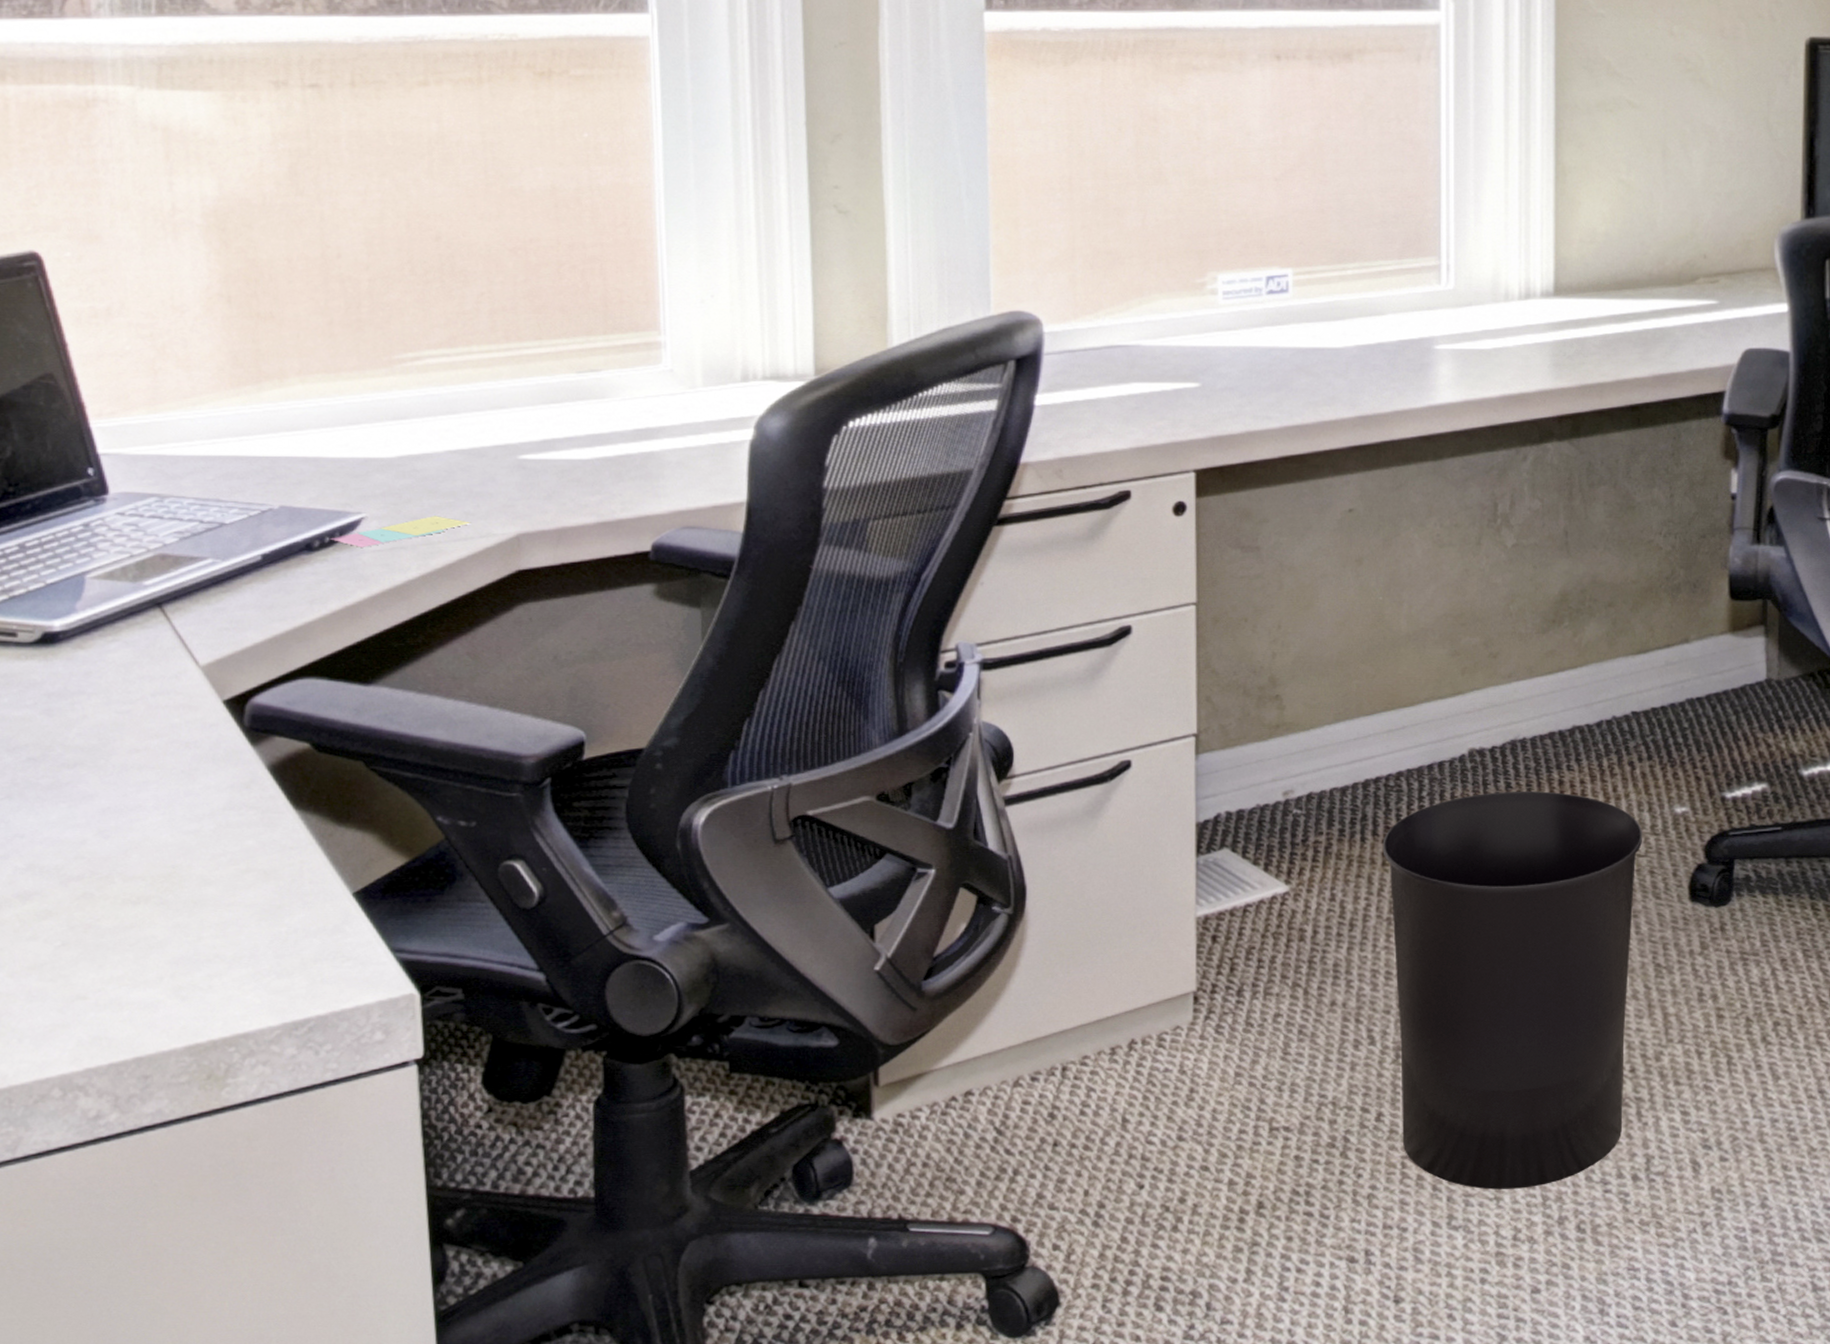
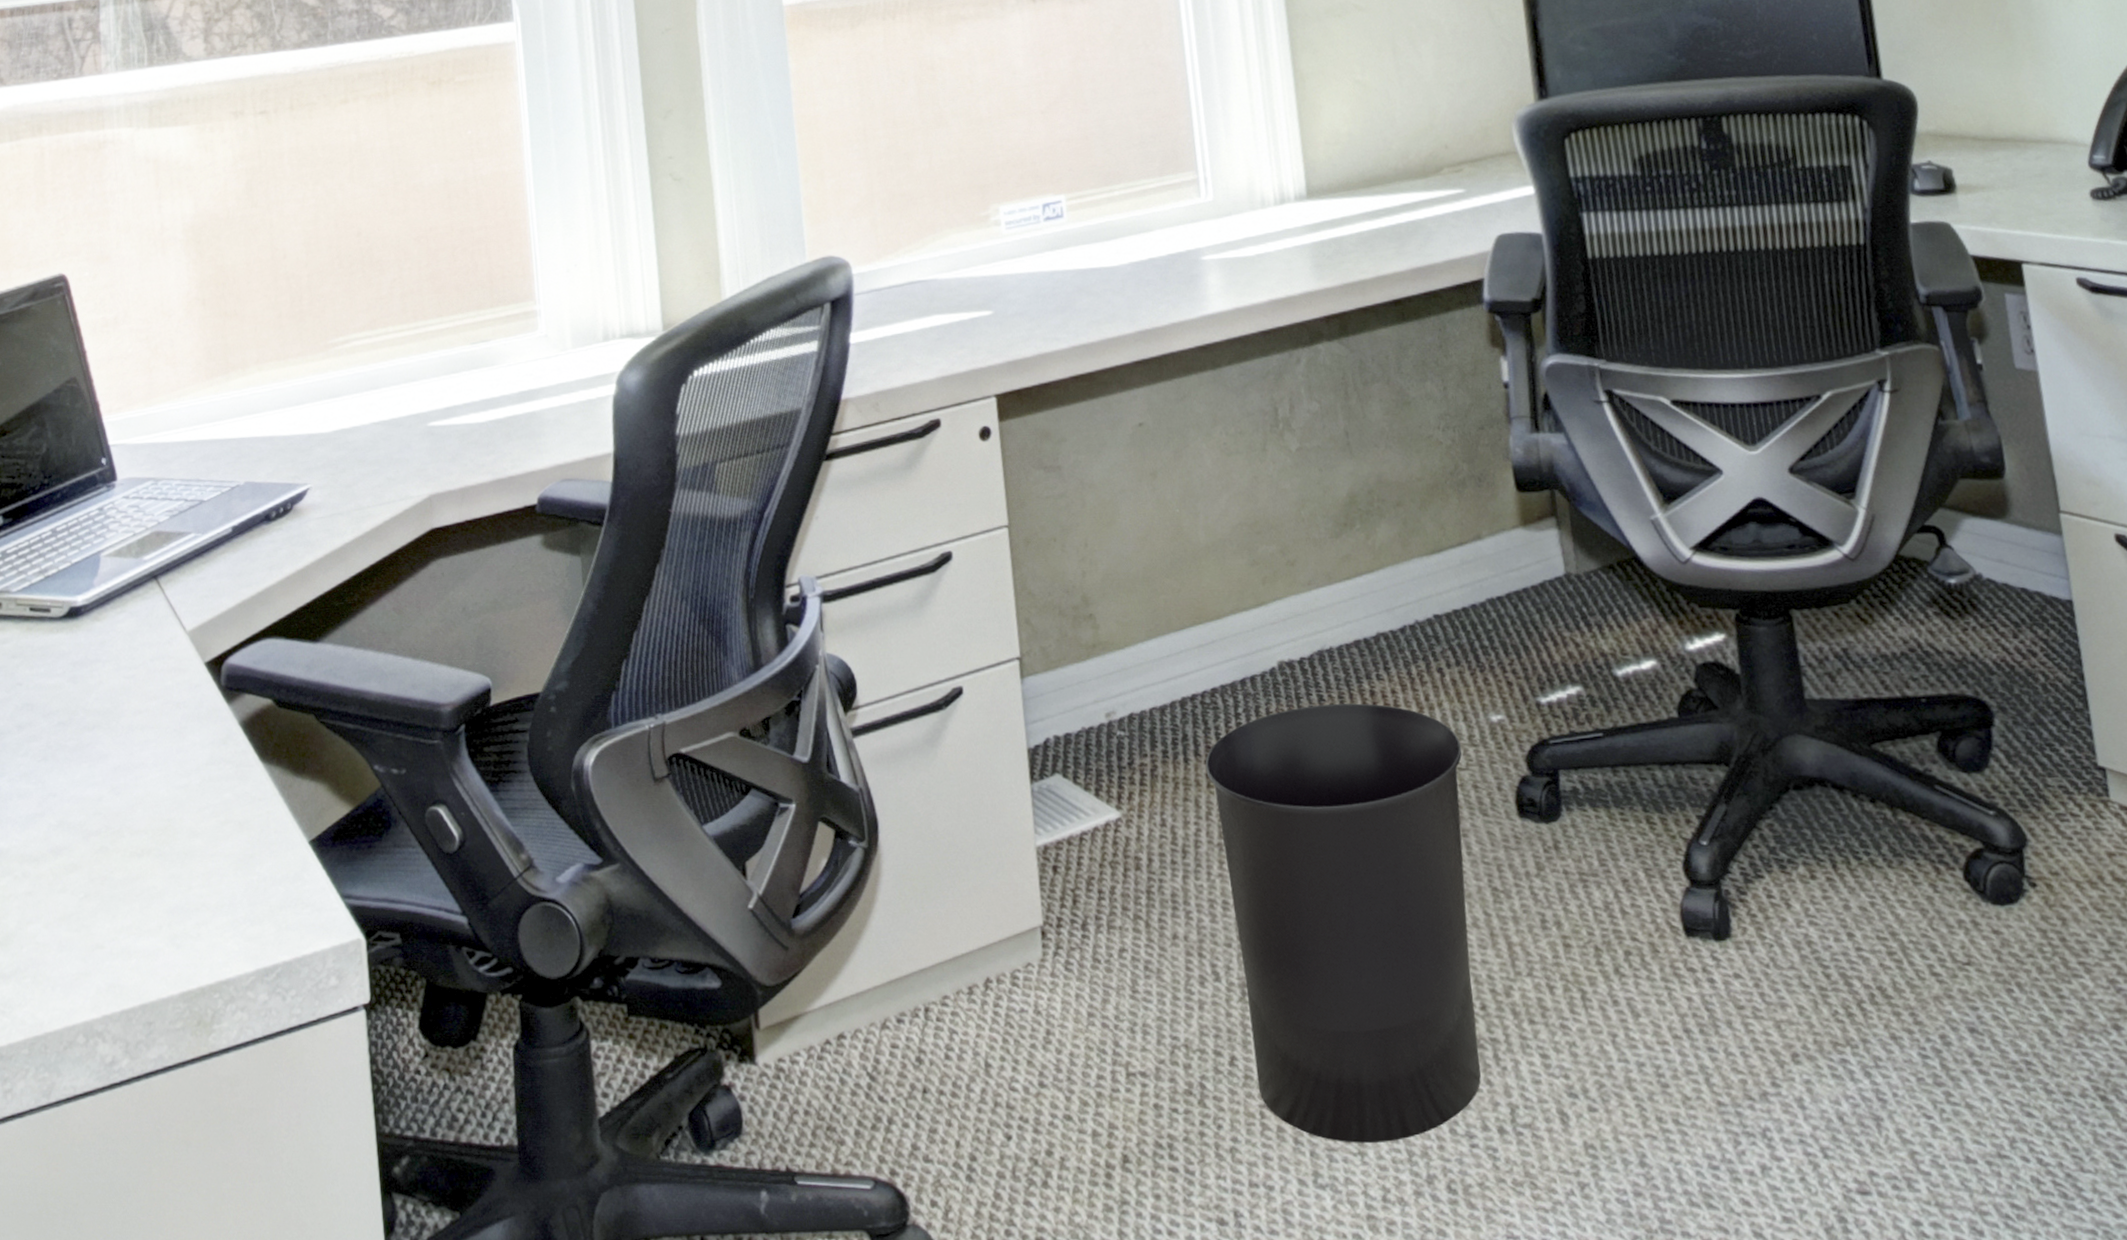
sticky notes: present [330,516,471,547] -> none [284,482,393,516]

